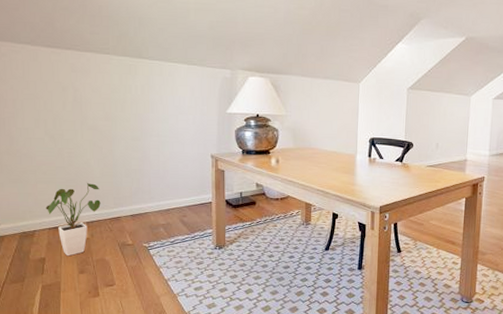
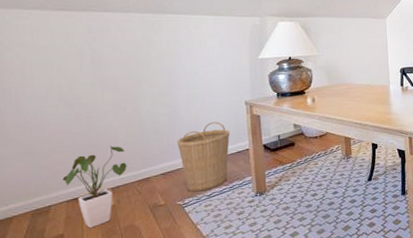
basket: none [146,171,195,237] -> present [177,122,230,192]

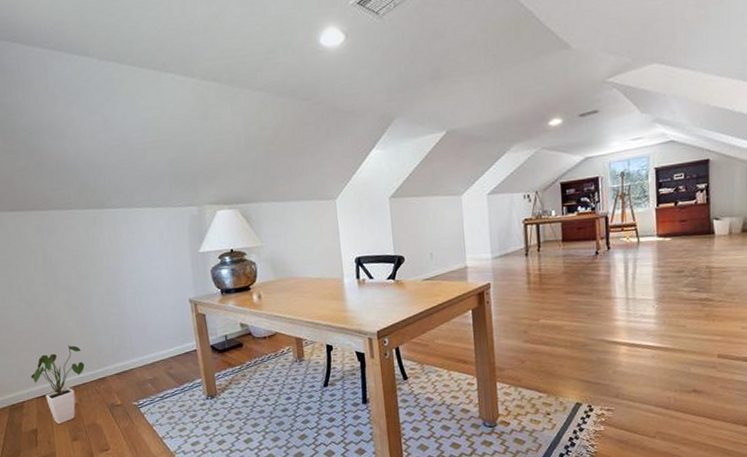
basket: present [177,122,230,192] -> none [127,321,178,393]

